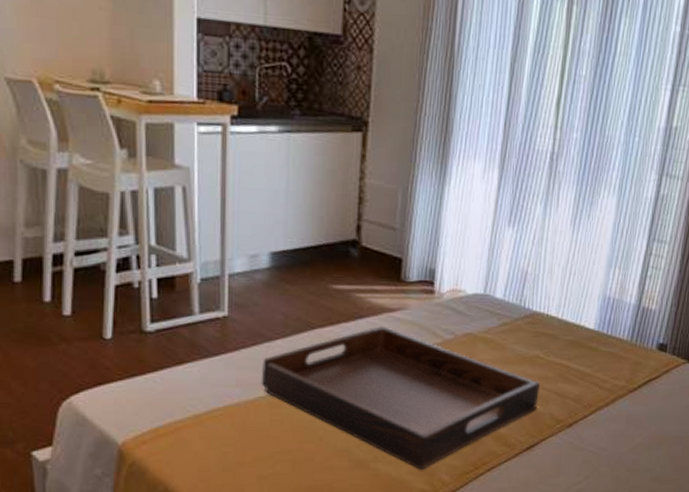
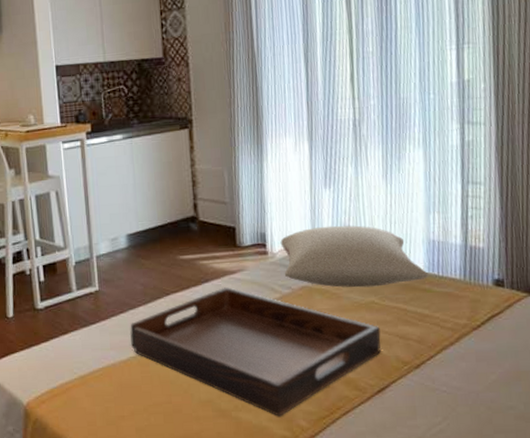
pillow: none [449,269,598,341] -> present [280,225,429,288]

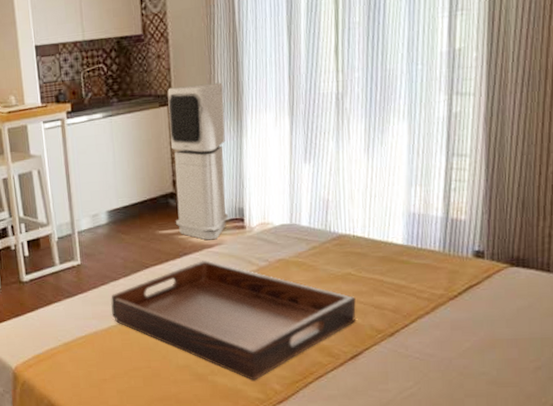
air purifier: none [188,106,250,266] -> present [167,82,228,240]
pillow: present [280,225,429,288] -> none [258,199,407,260]

